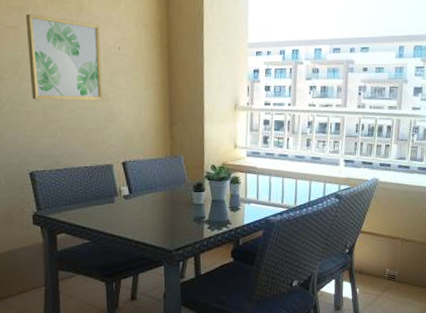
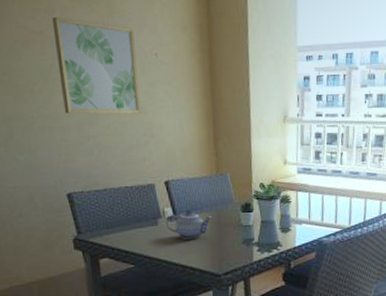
teapot: none [121,189,166,217] -> present [165,210,213,239]

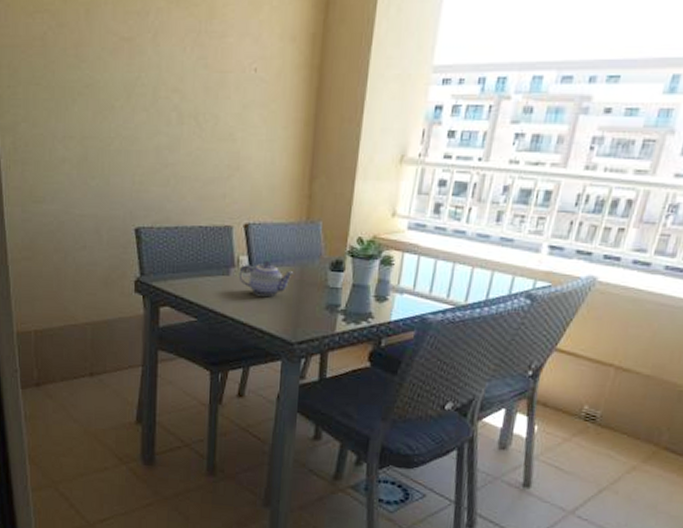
wall art: present [51,16,141,114] -> none [144,20,234,140]

